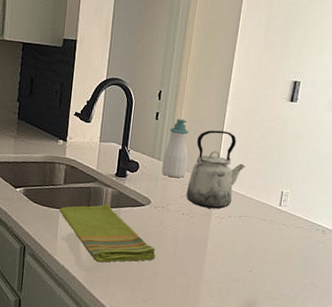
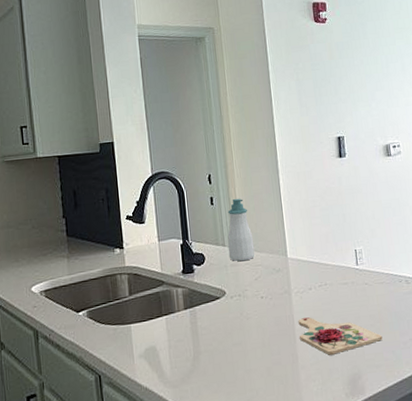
dish towel: present [59,203,156,263] -> none [130,305,244,373]
kettle: present [186,130,246,209] -> none [258,201,313,286]
cutting board: none [209,241,286,279] -> present [298,317,383,355]

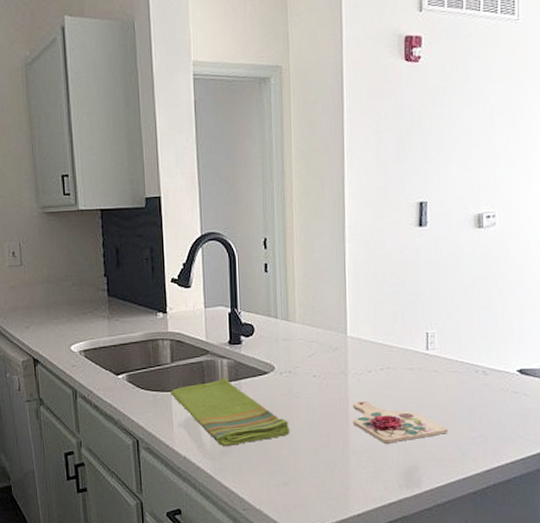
dish towel: none [130,305,244,373] -> present [171,377,290,446]
soap bottle: present [227,198,255,262] -> none [280,266,311,336]

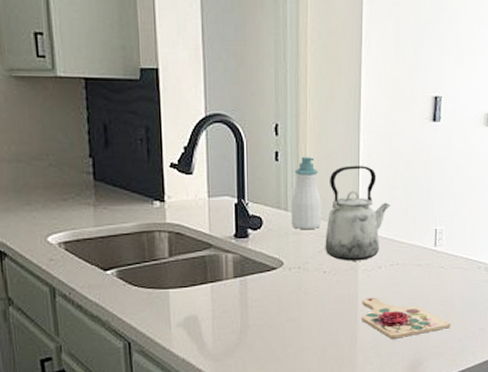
dish towel: present [171,377,290,446] -> none [168,273,298,346]
soap bottle: none [280,266,311,336] -> present [291,156,322,230]
kettle: none [314,273,379,366] -> present [325,166,391,261]

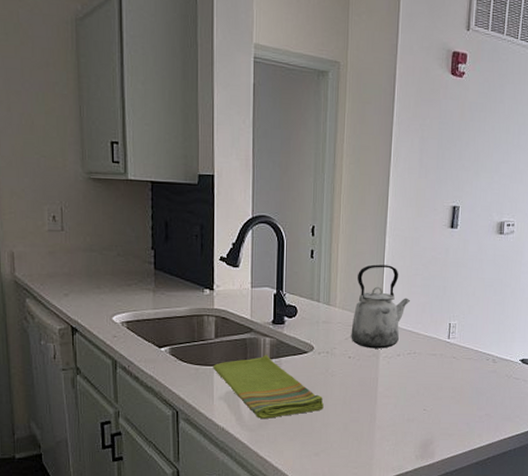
dish towel: none [168,273,298,346] -> present [213,354,324,418]
soap bottle: present [291,156,322,230] -> none [322,255,350,320]
cutting board: present [362,298,451,339] -> none [381,382,460,419]

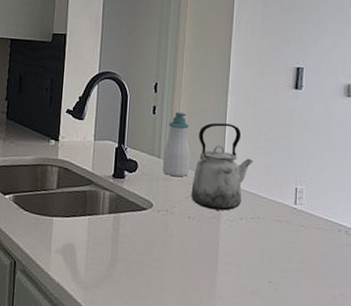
dish towel: present [213,354,324,418] -> none [53,208,161,277]
soap bottle: none [322,255,350,320] -> present [162,111,191,177]

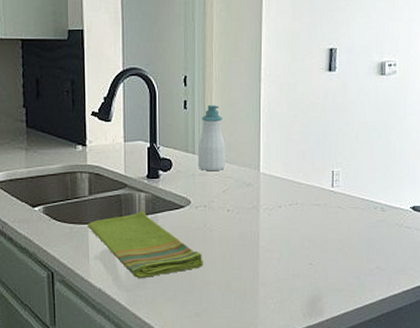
dish towel: none [53,208,161,277] -> present [88,210,203,278]
kettle: present [191,122,254,211] -> none [229,112,290,201]

